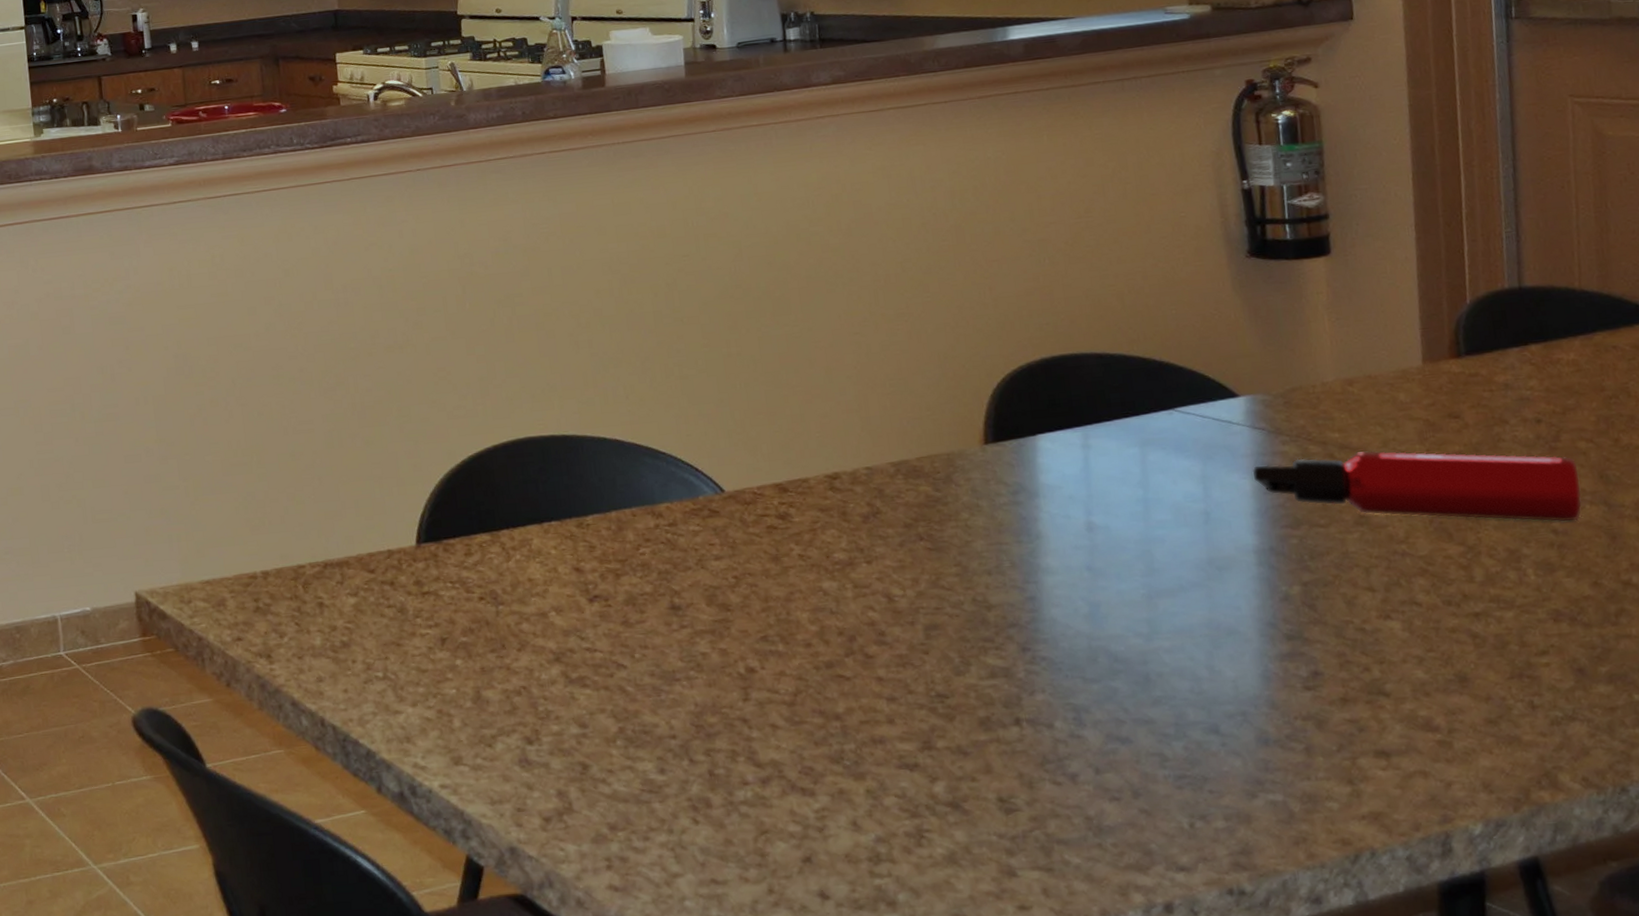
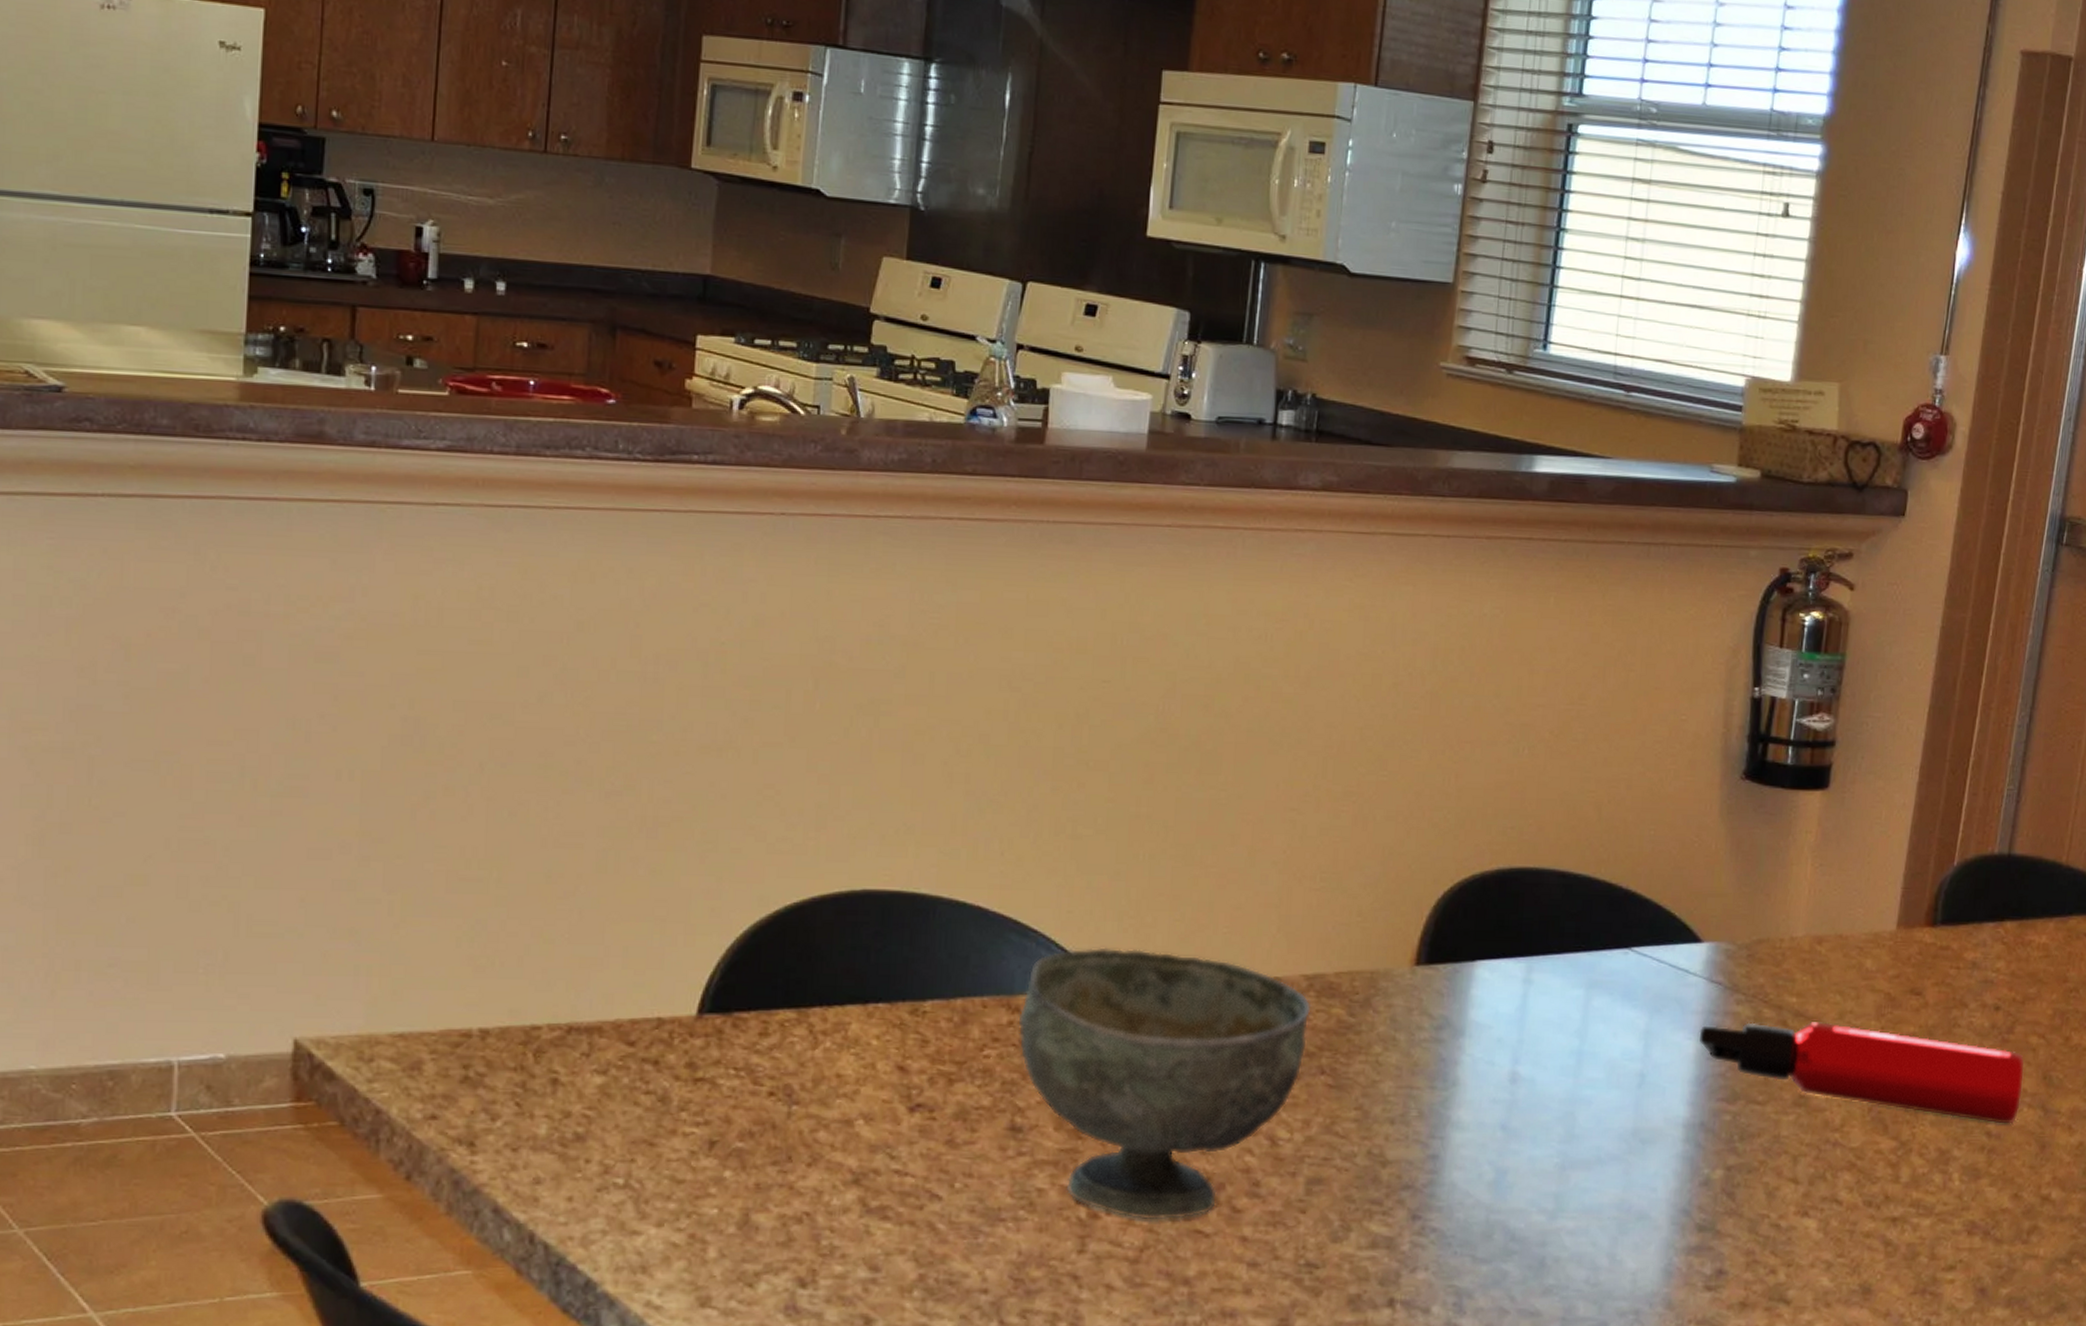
bowl: none [661,457,904,671] -> present [1017,947,1312,1220]

